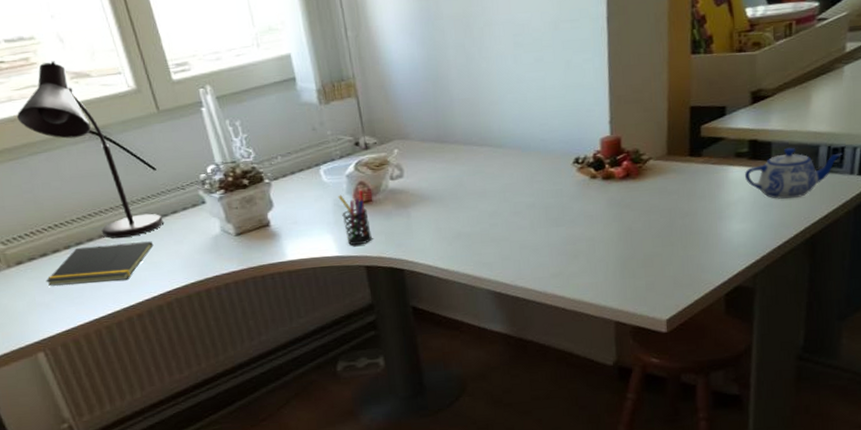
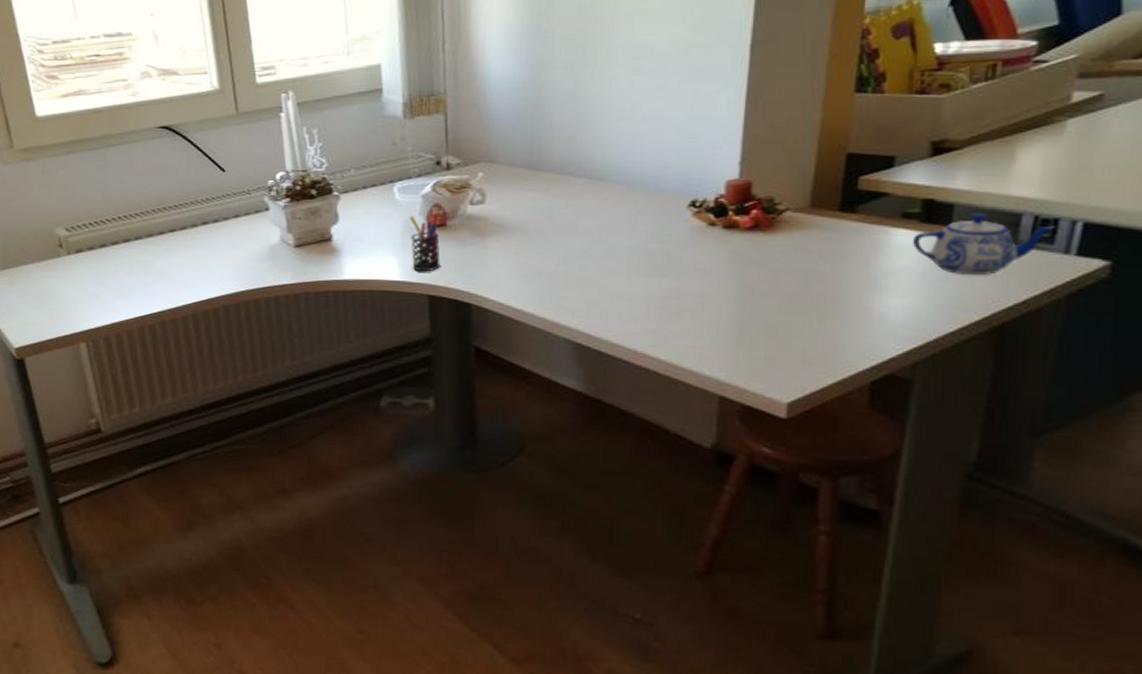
desk lamp: present [17,61,163,239] -> none [102,57,224,238]
notepad: present [45,241,154,286] -> none [100,242,210,280]

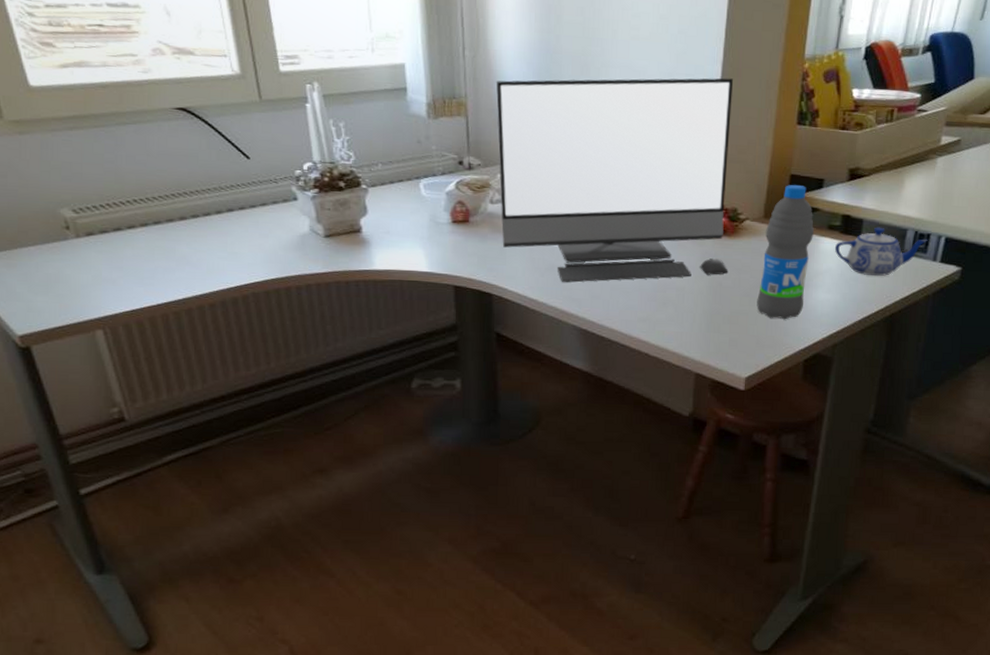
pen holder: present [409,213,441,272] -> none [435,209,465,264]
monitor: none [478,45,768,291] -> present [496,78,734,283]
water bottle: none [802,166,882,332] -> present [757,185,814,320]

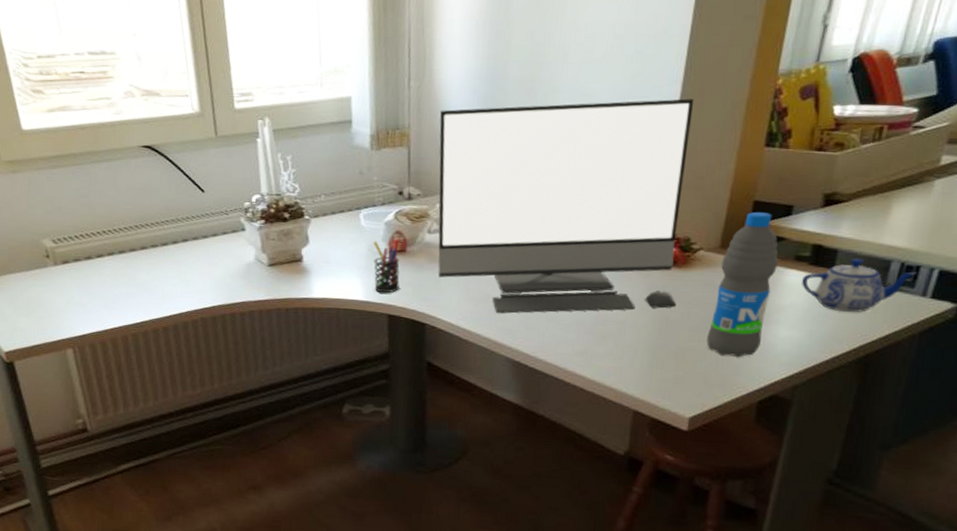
pen holder: none [435,209,465,264] -> present [373,239,400,293]

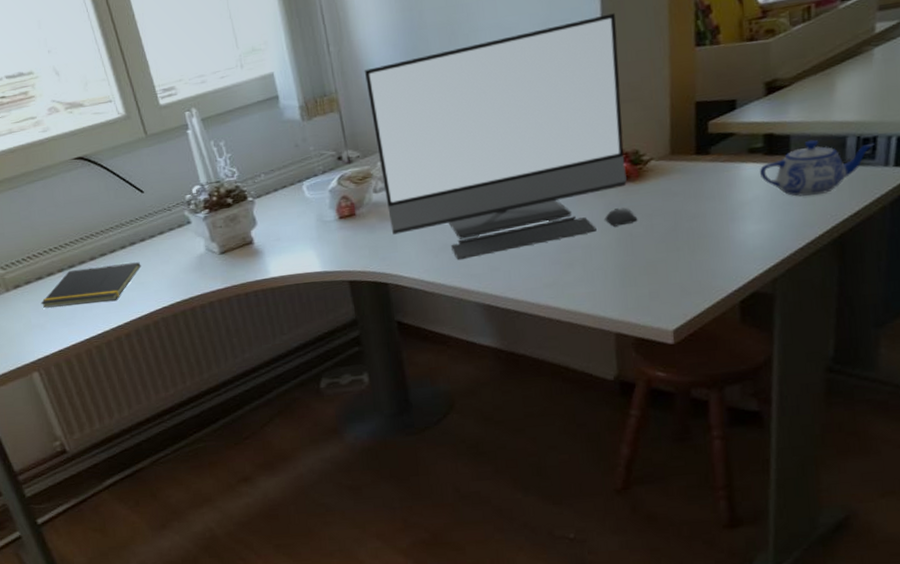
notepad: none [86,255,190,293] -> present [40,262,141,308]
pen holder: present [373,239,400,293] -> none [321,205,356,261]
water bottle: present [706,212,779,358] -> none [675,111,732,262]

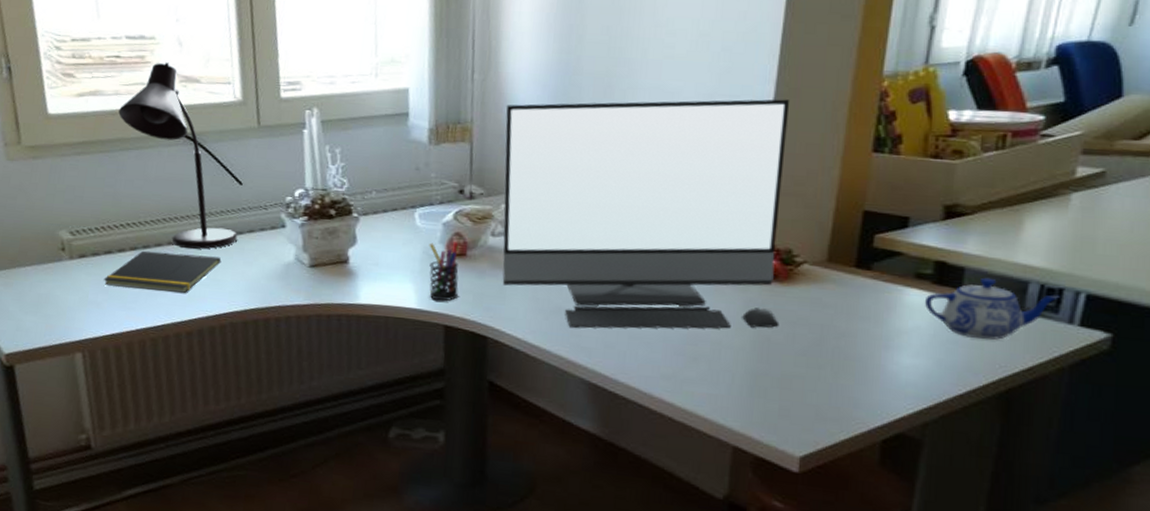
desk lamp: none [16,93,150,261] -> present [118,62,238,249]
pen holder: none [321,205,356,261] -> present [429,242,459,301]

